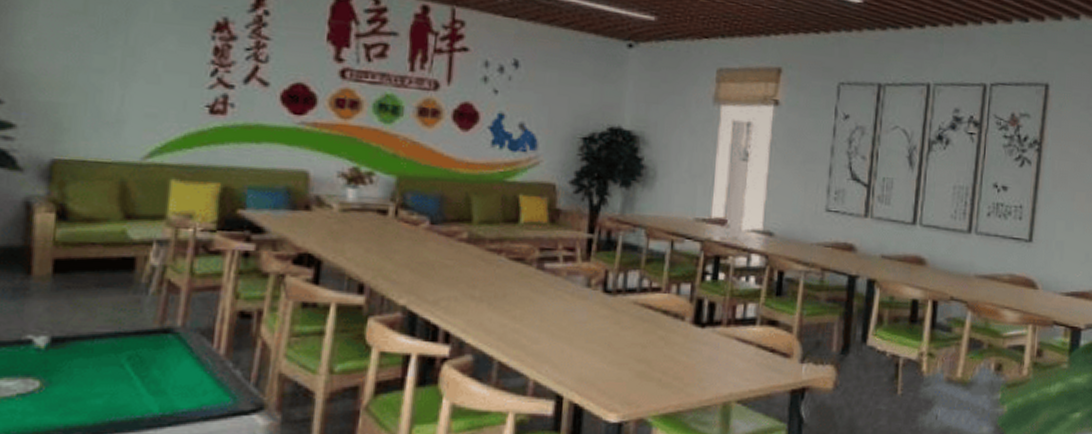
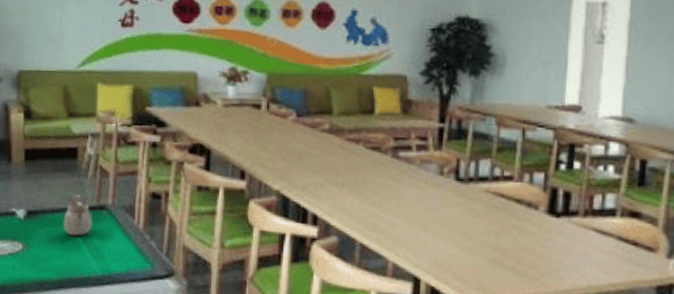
teapot: none [106,314,152,368] -> present [63,193,92,237]

